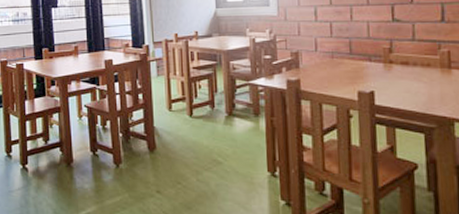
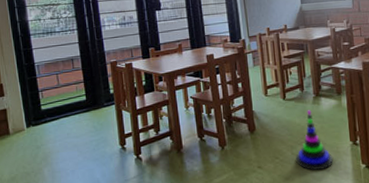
stacking toy: none [201,131,246,202] -> present [296,110,333,170]

